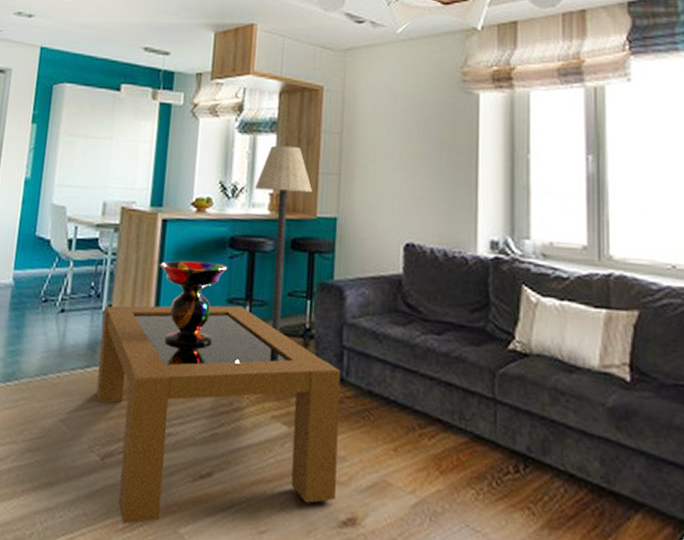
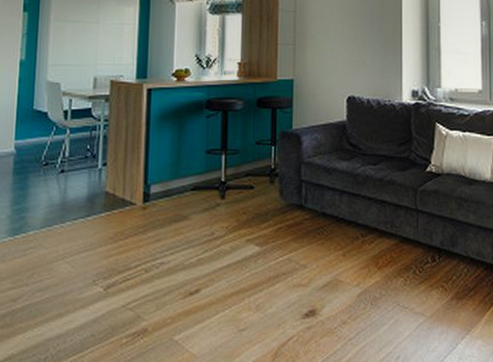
coffee table: present [96,305,341,524] -> none [97,155,301,339]
decorative bowl: present [159,260,228,347] -> none [146,122,206,192]
floor lamp: present [254,145,313,332] -> none [225,23,274,173]

